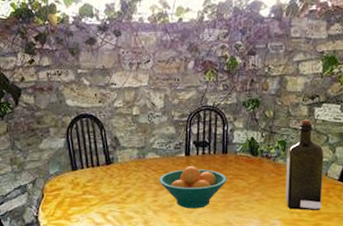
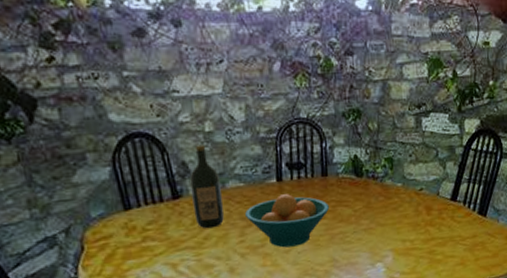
wine bottle: none [119,124,143,189] -> present [190,144,224,229]
liquor: present [286,119,324,211] -> none [394,131,435,237]

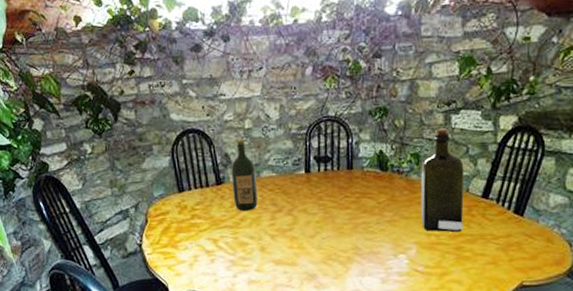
fruit bowl: present [245,194,329,248] -> none [276,184,353,233]
liquor: none [394,131,435,237] -> present [420,128,465,233]

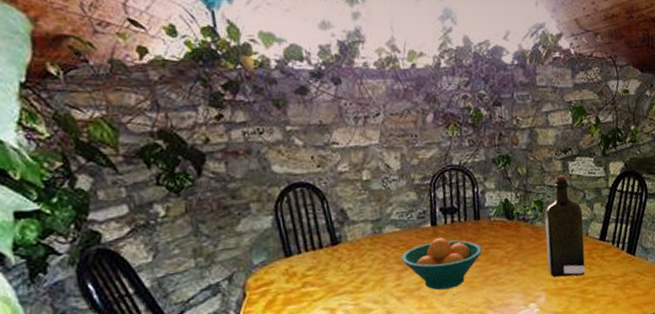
wine bottle: present [231,139,258,212] -> none [348,192,381,274]
fruit bowl: none [276,184,353,233] -> present [401,237,482,291]

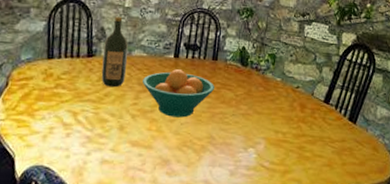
wine bottle: none [348,192,381,274] -> present [101,16,128,88]
liquor: present [544,175,586,277] -> none [272,35,312,133]

